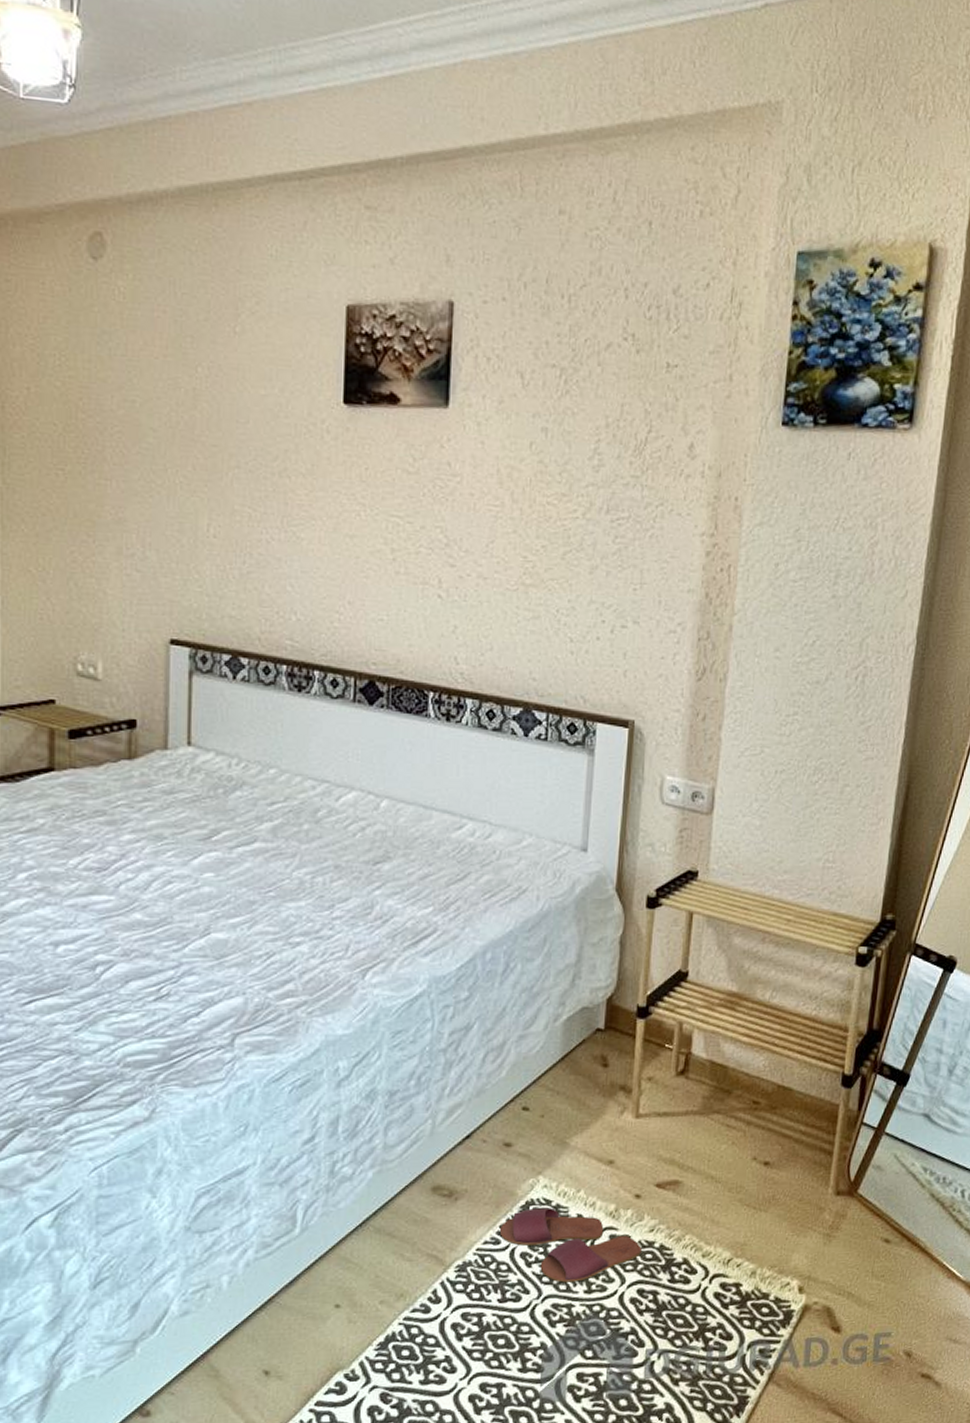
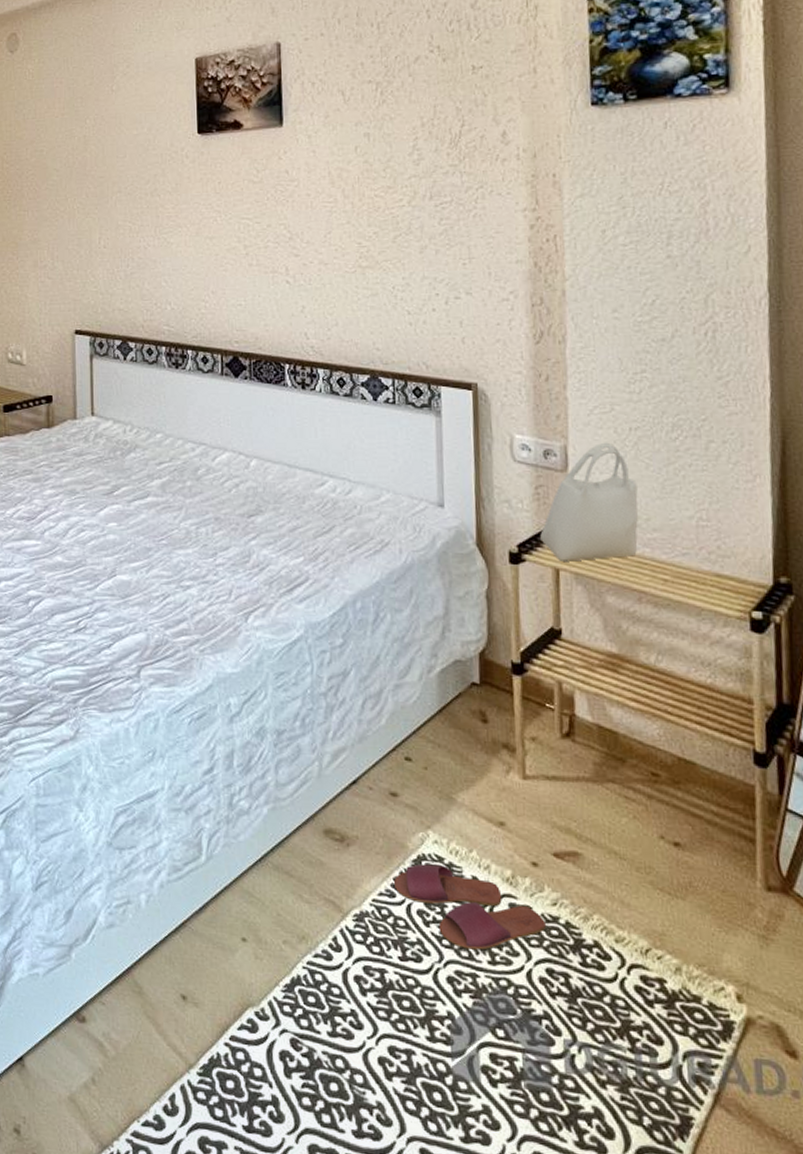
handbag: none [679,785,775,904] -> present [540,442,638,561]

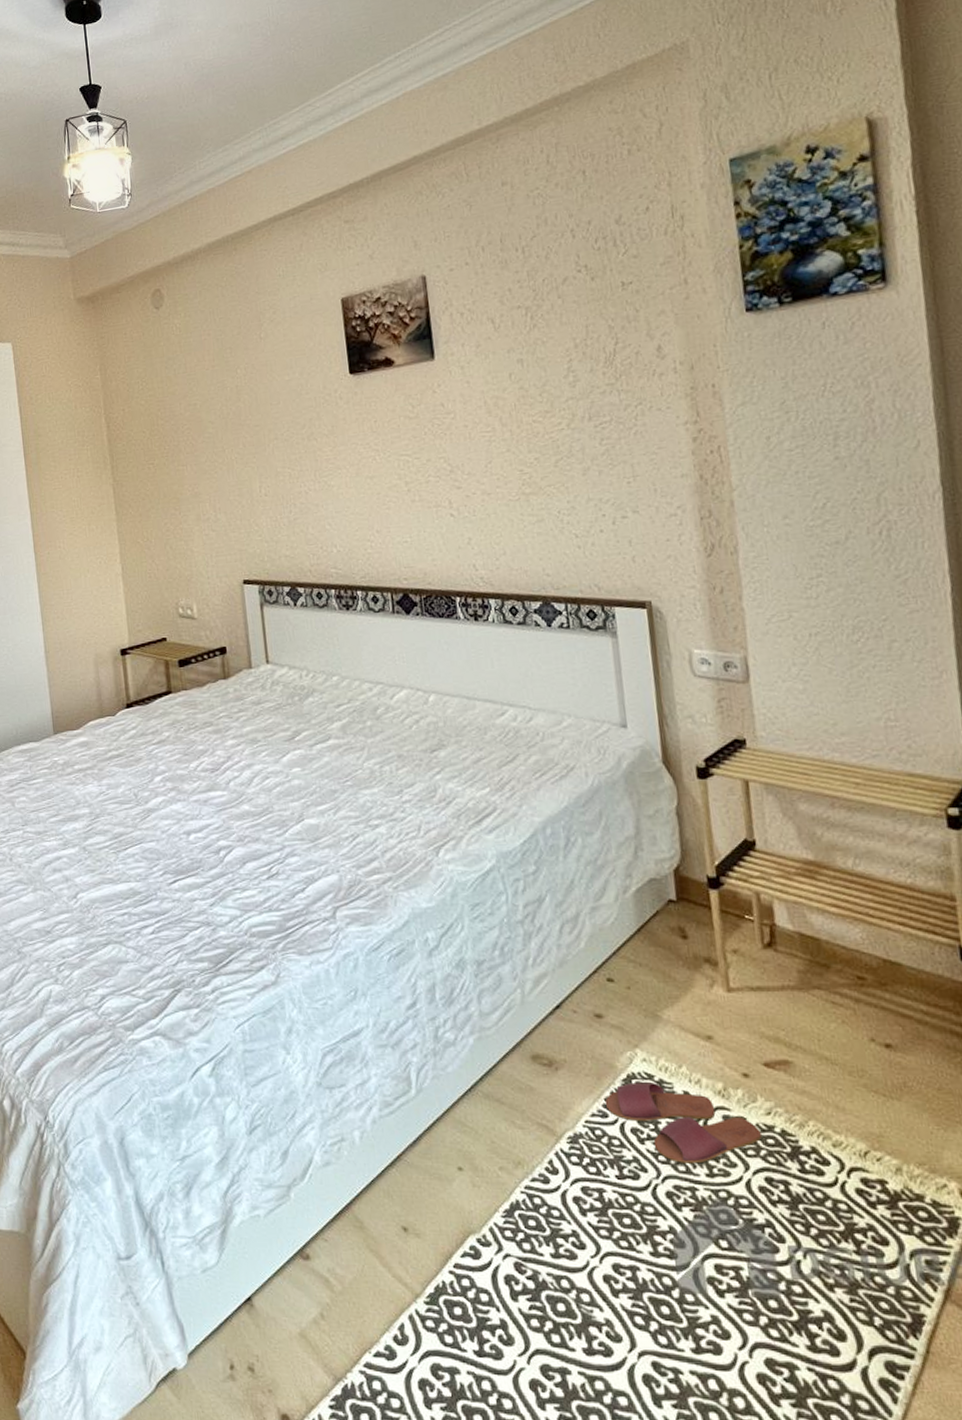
handbag: present [540,442,638,561] -> none [726,650,826,772]

